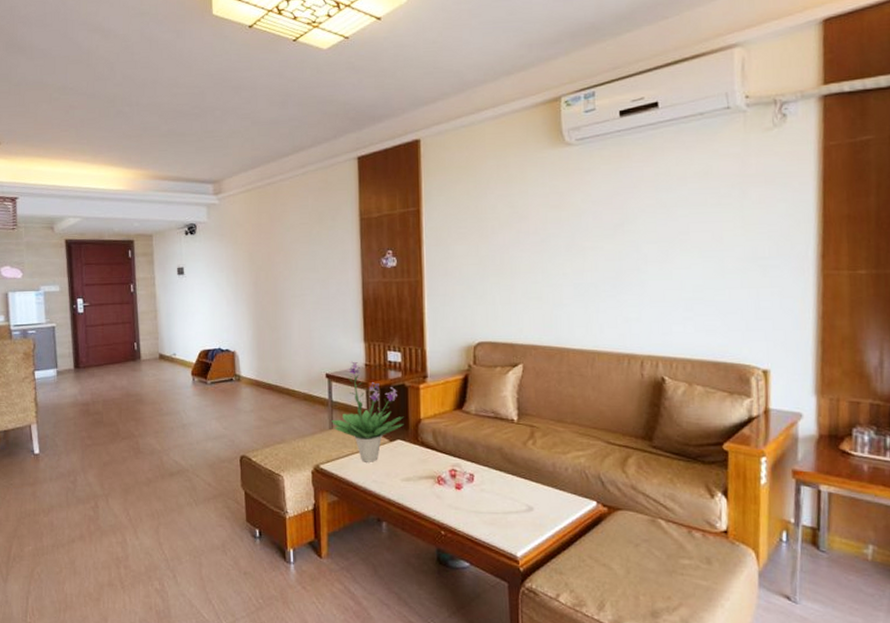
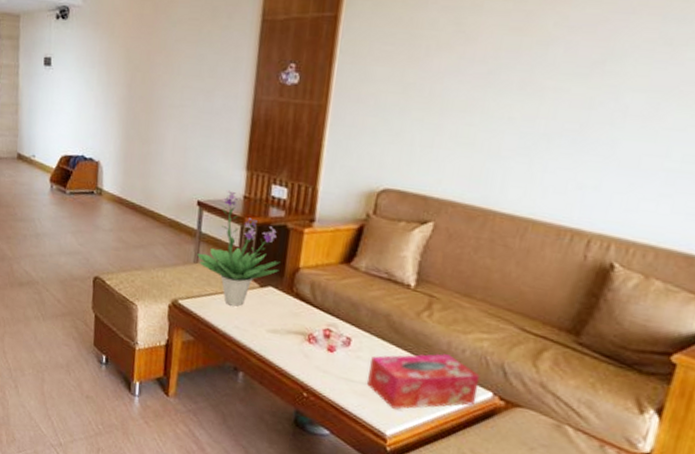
tissue box: none [493,475,584,531] -> present [367,354,480,410]

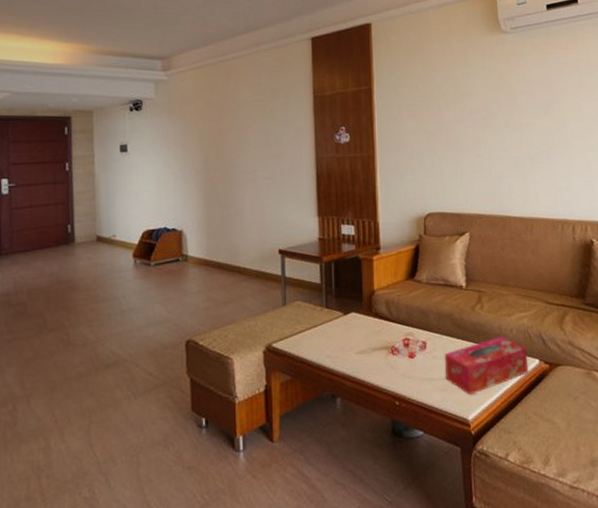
potted plant: present [197,190,280,307] -> none [284,236,358,338]

